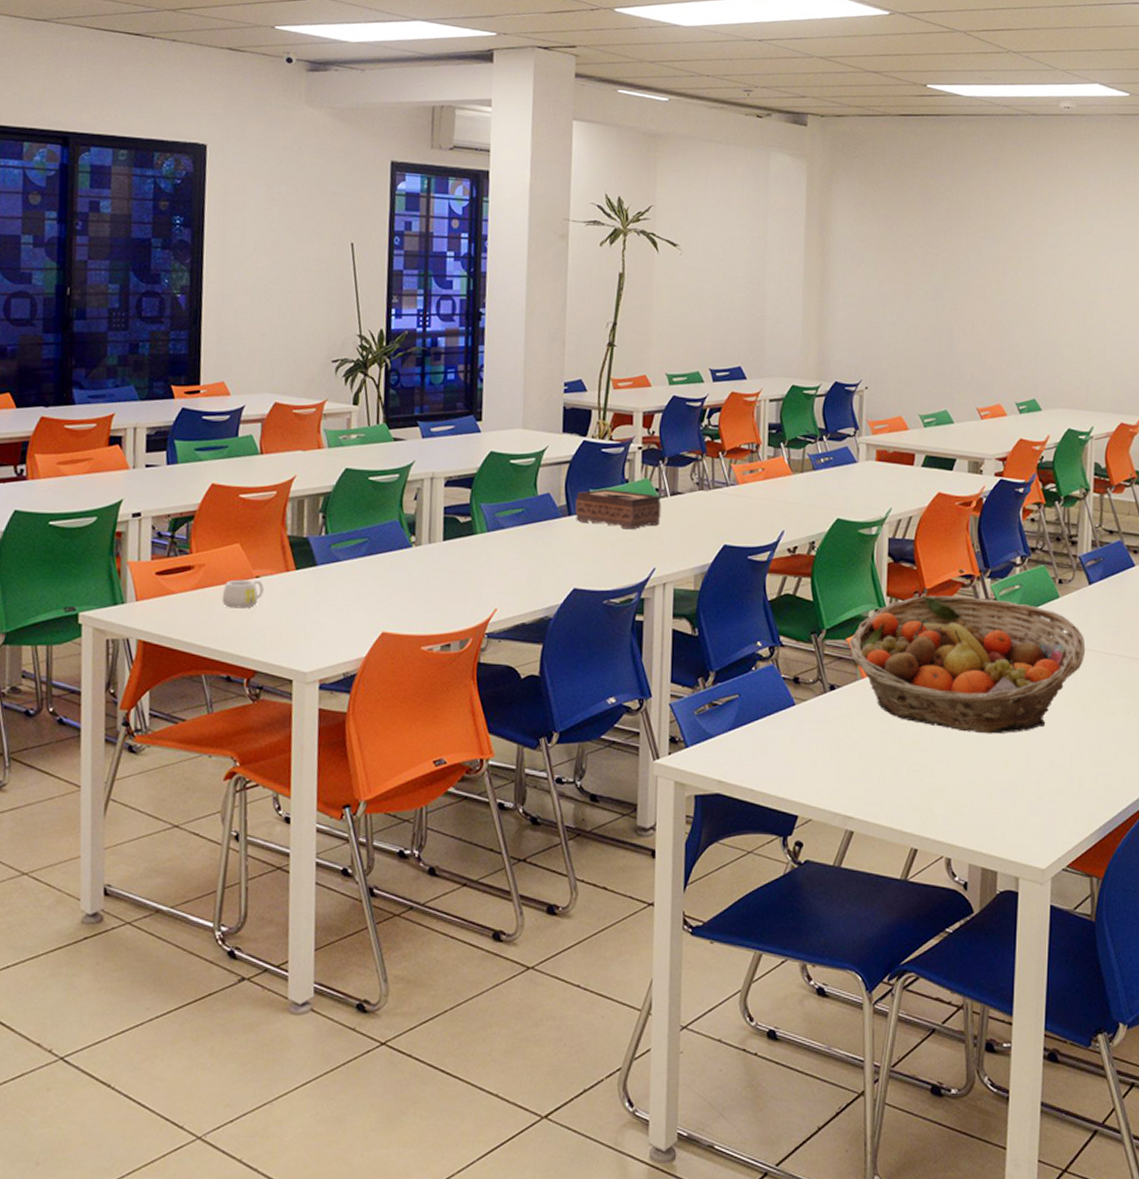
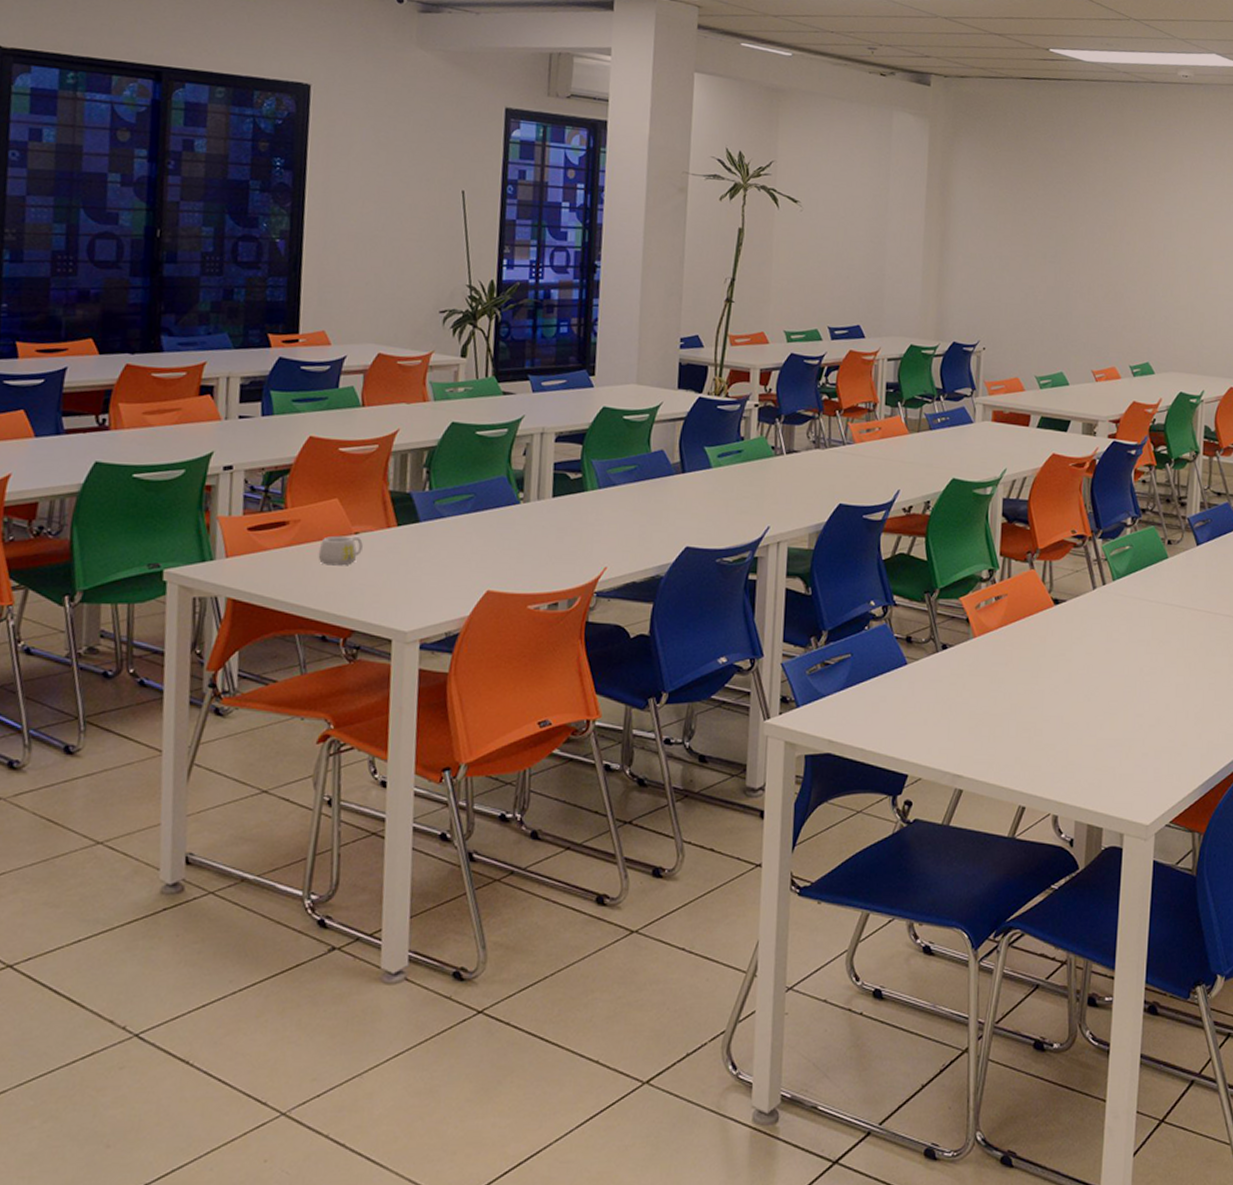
tissue box: present [575,488,662,530] -> none [689,446,777,488]
fruit basket: present [849,595,1086,734] -> none [961,555,1192,693]

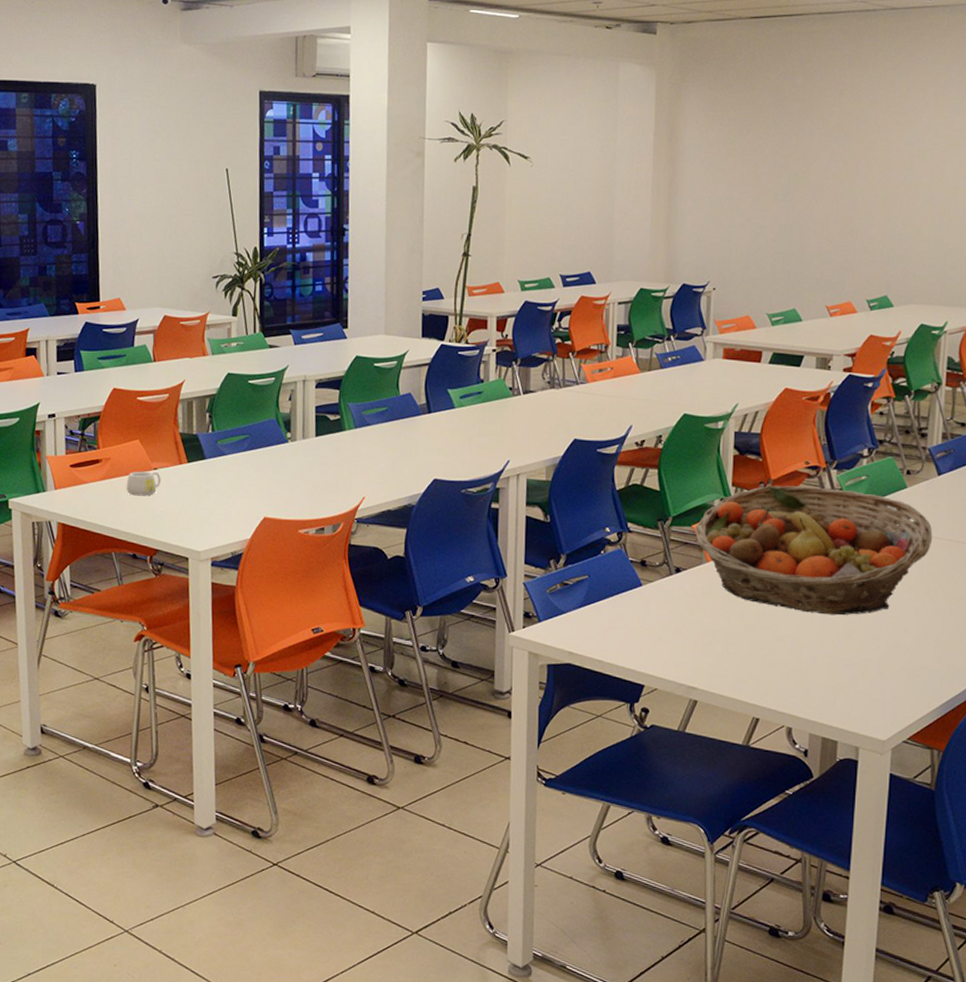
fruit basket: none [961,555,1192,693] -> present [694,485,933,615]

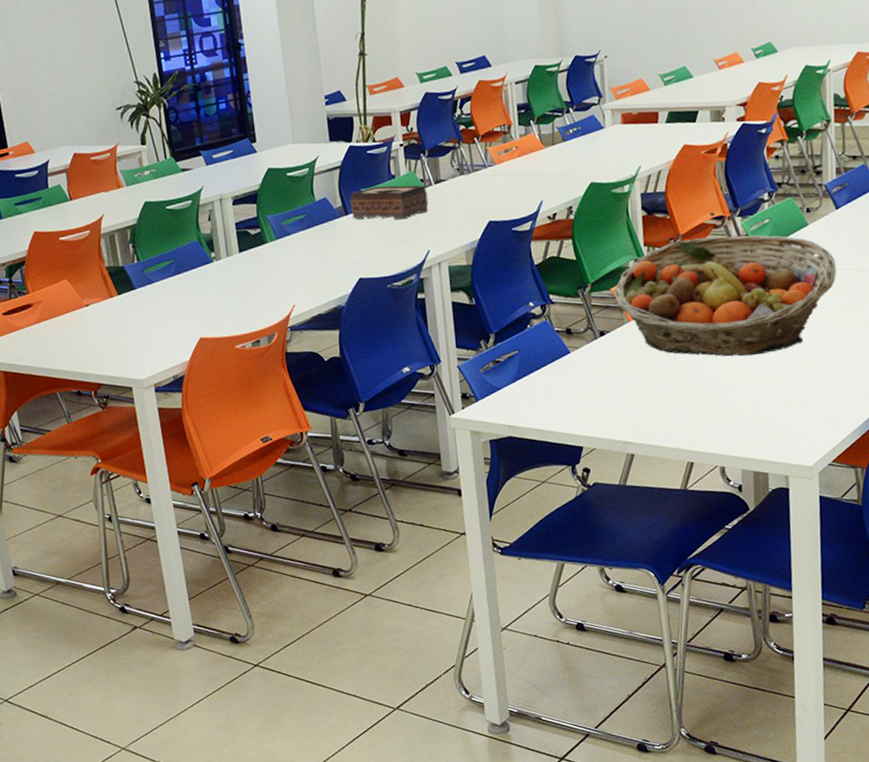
mug: present [126,471,161,496] -> none [60,308,94,335]
tissue box: none [434,388,515,426] -> present [350,185,429,220]

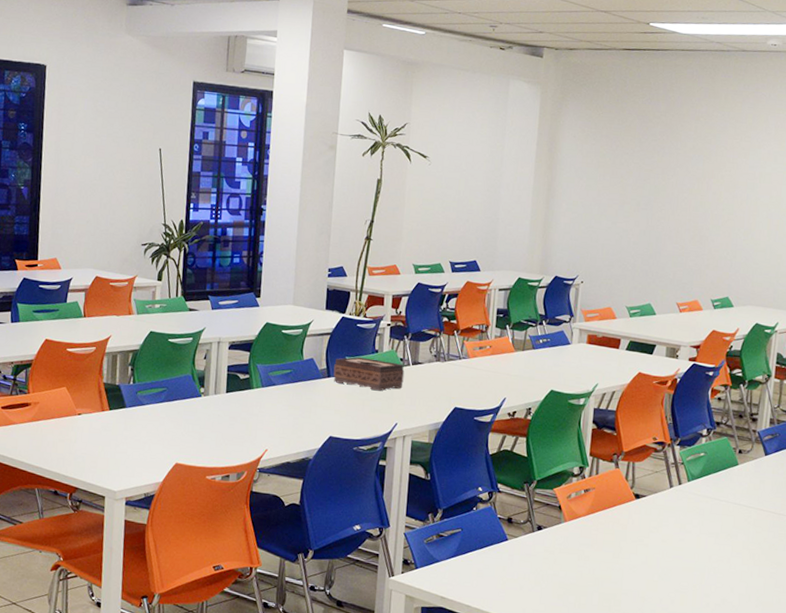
fruit basket: present [613,235,837,357] -> none [555,457,759,574]

